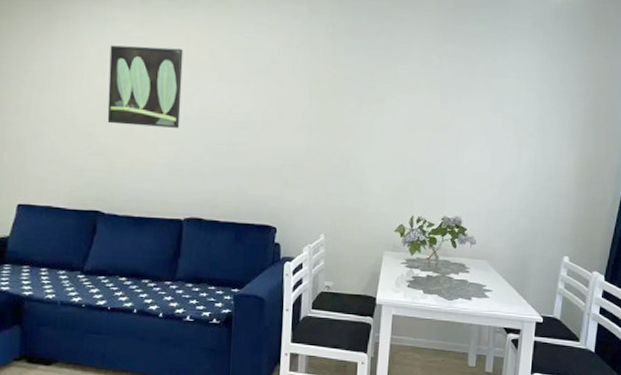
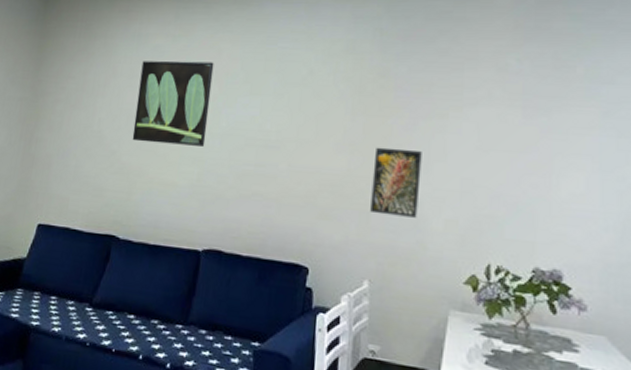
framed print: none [325,127,365,184] -> present [370,147,422,218]

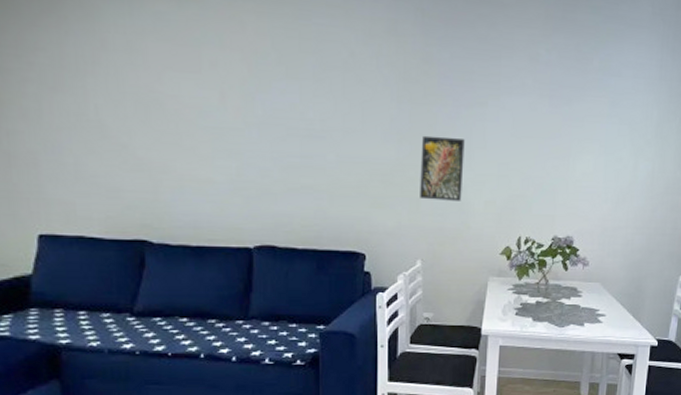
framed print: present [132,60,214,146] -> none [141,31,240,137]

